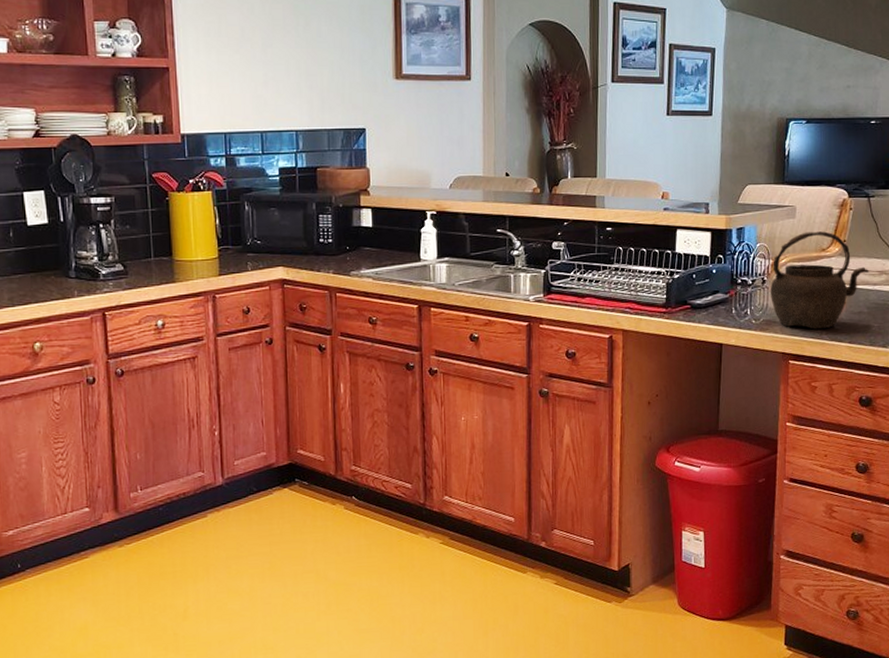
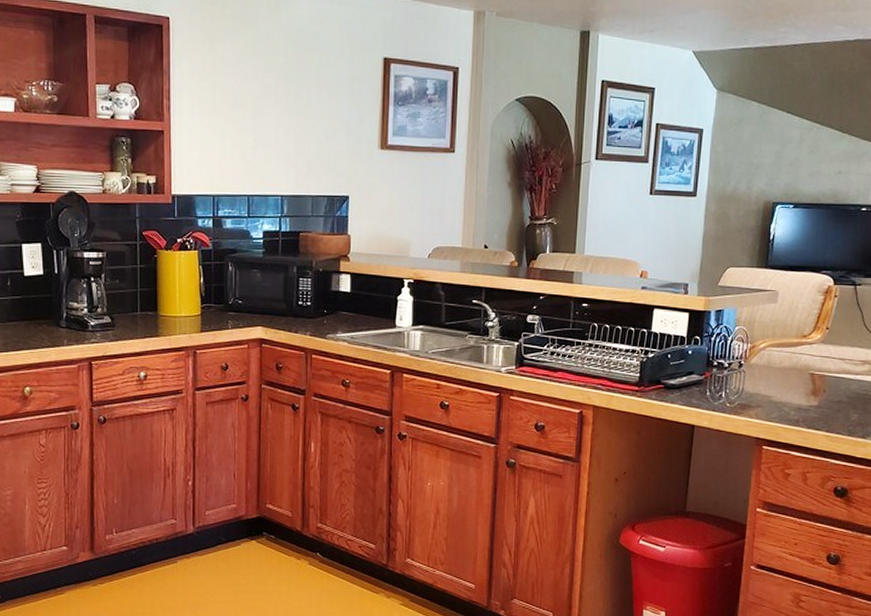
kettle: present [770,231,868,330] -> none [747,317,851,416]

